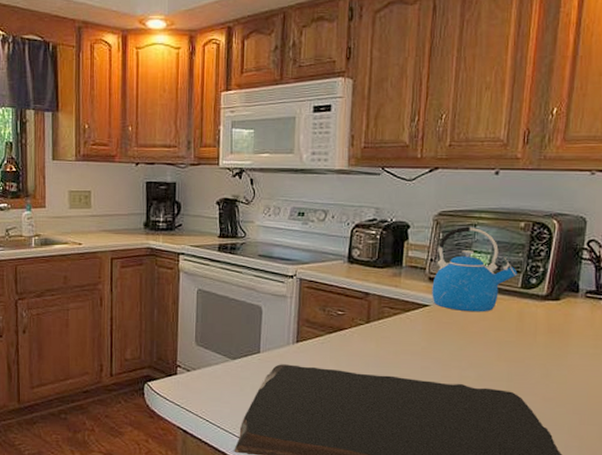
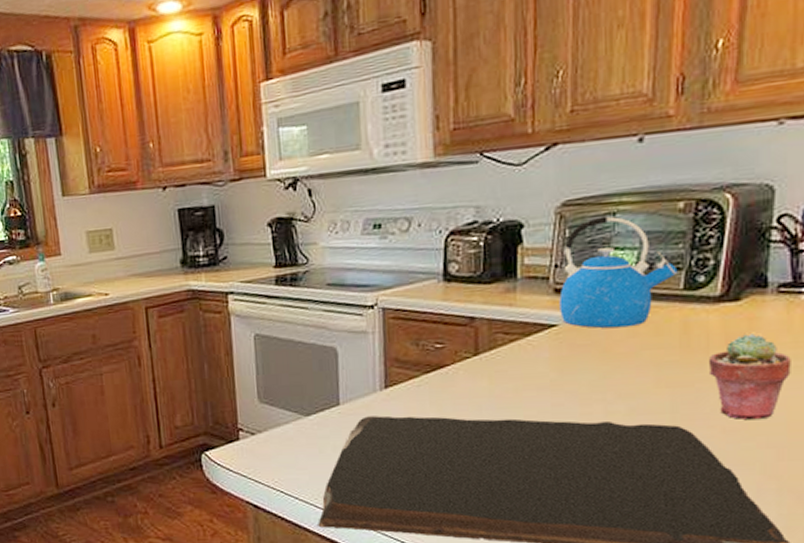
potted succulent: none [535,326,593,391] -> present [708,334,791,419]

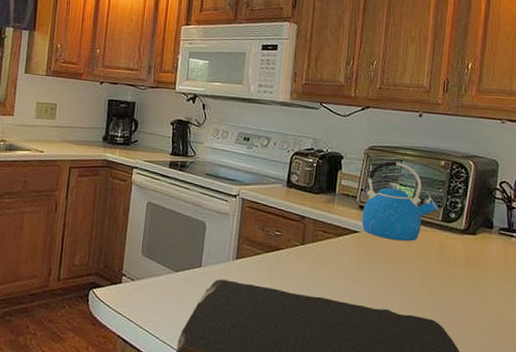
potted succulent: present [708,334,791,419] -> none [454,259,506,323]

